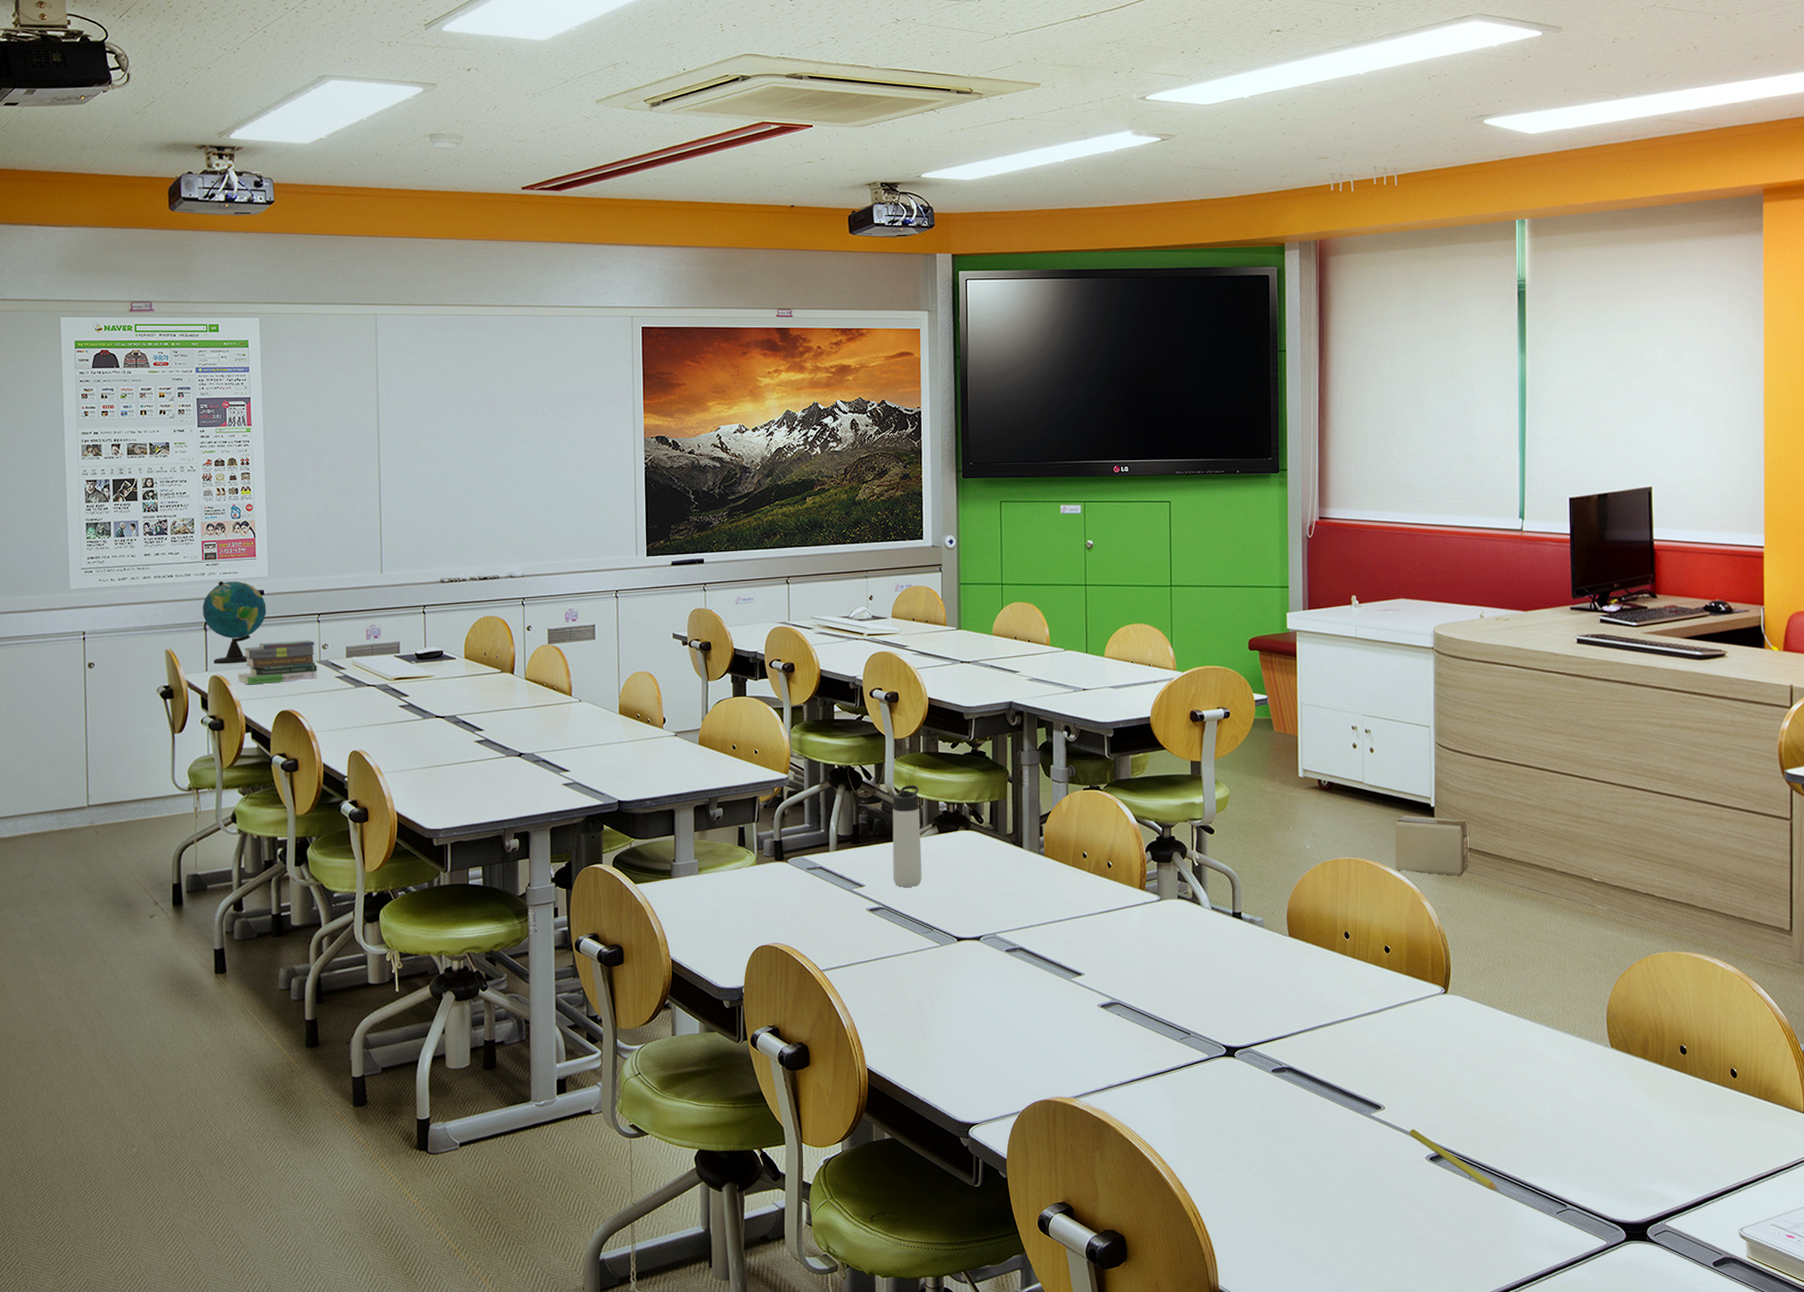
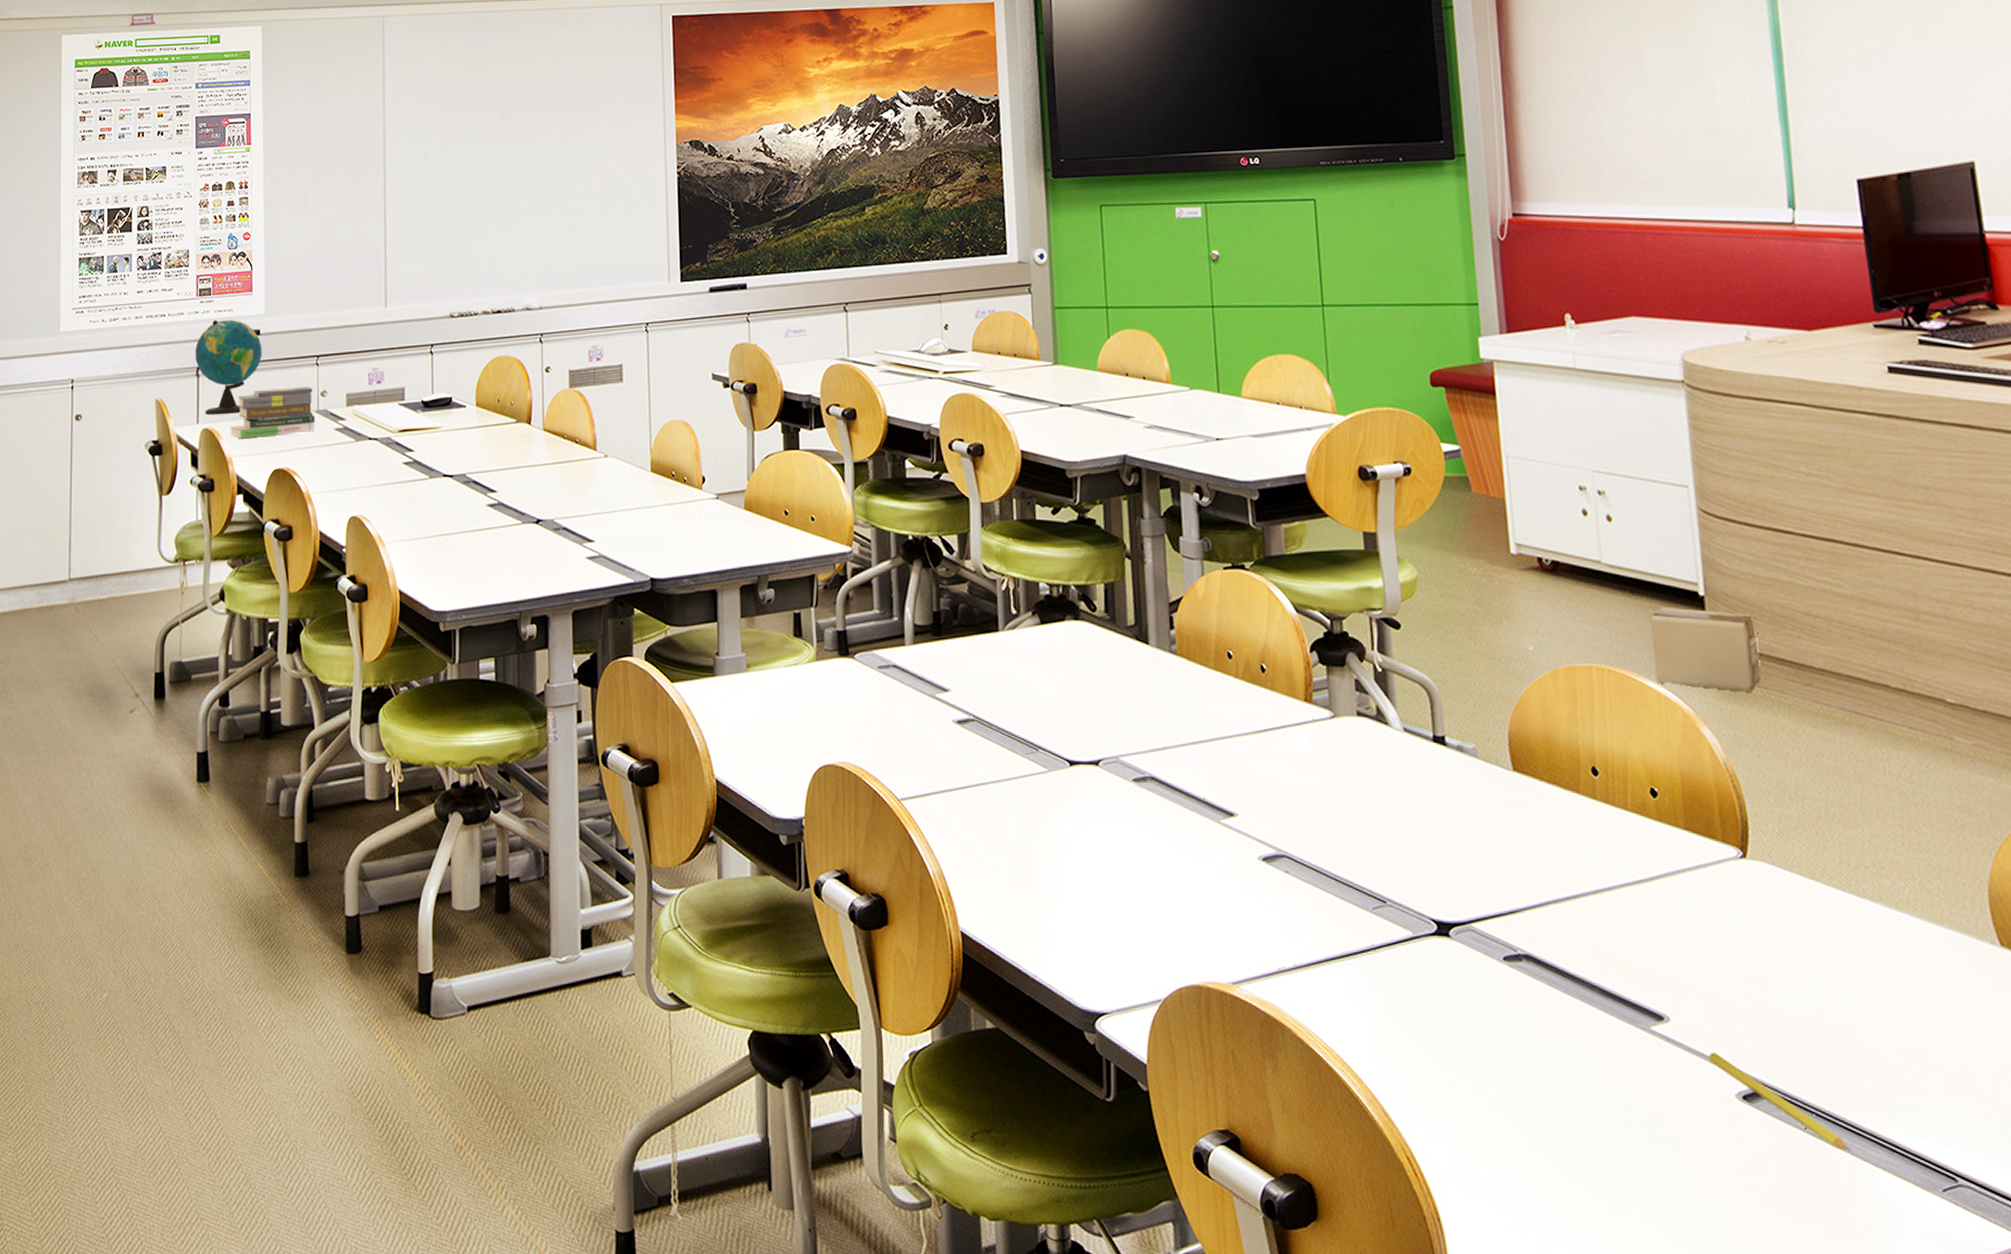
thermos bottle: present [892,785,922,887] -> none [981,561,1022,693]

